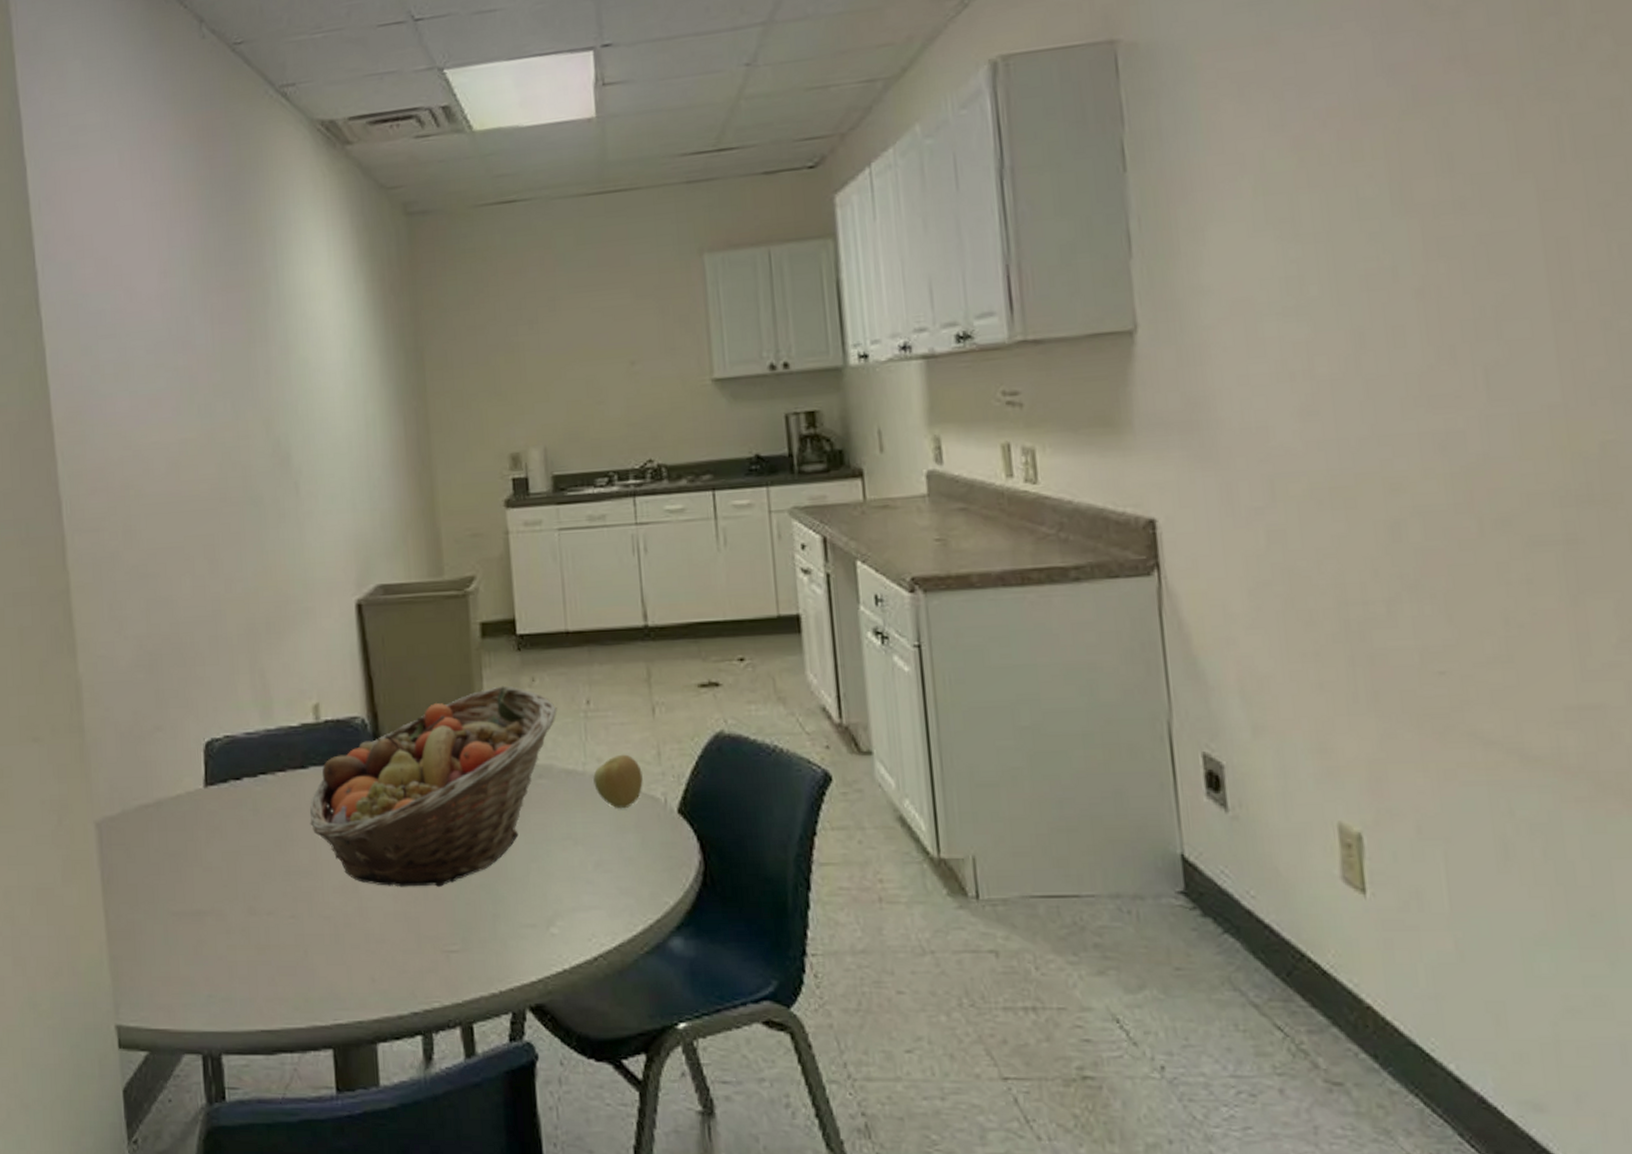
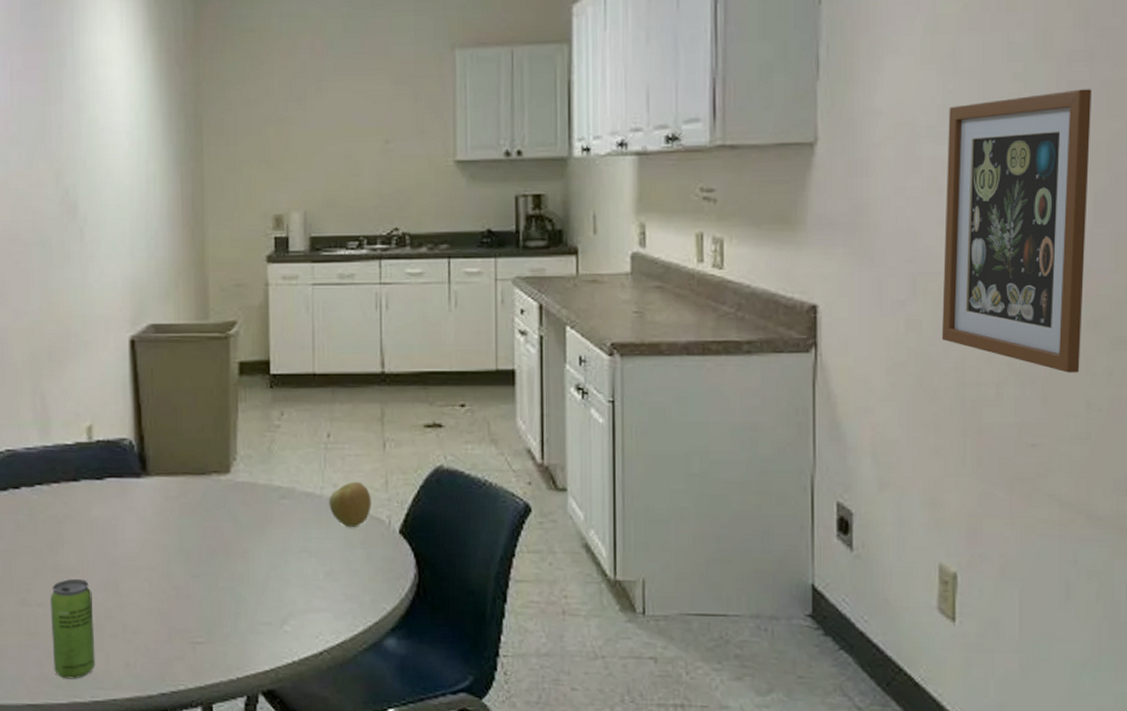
beverage can: none [280,881,336,999] -> present [49,578,95,679]
fruit basket: present [309,686,557,887] -> none [79,418,301,588]
wall art: none [1293,245,1490,583] -> present [941,89,1092,373]

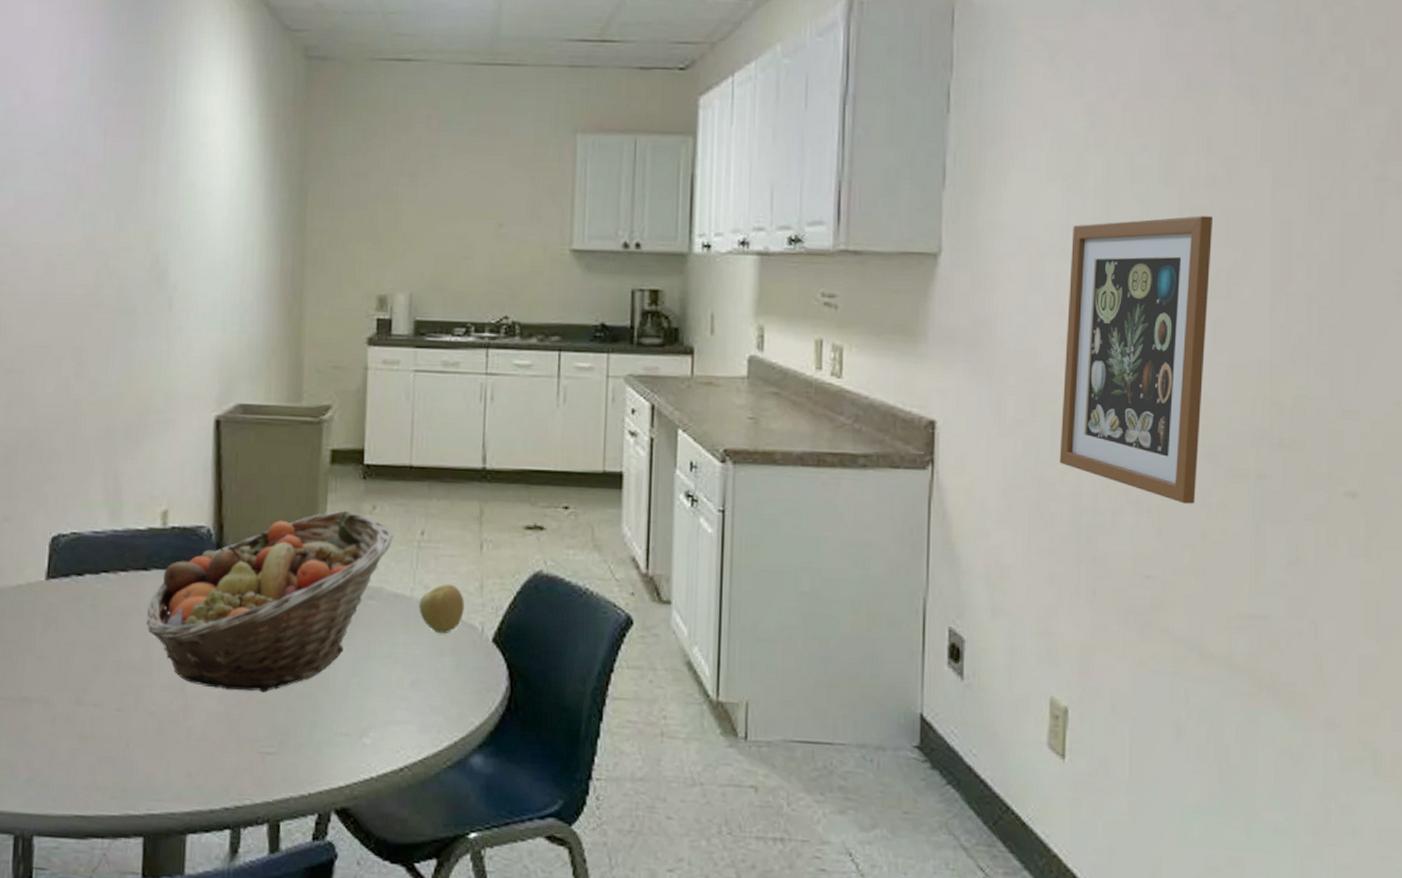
beverage can: present [49,578,95,679] -> none [107,677,156,789]
fruit basket: none [79,418,301,588] -> present [146,510,393,692]

